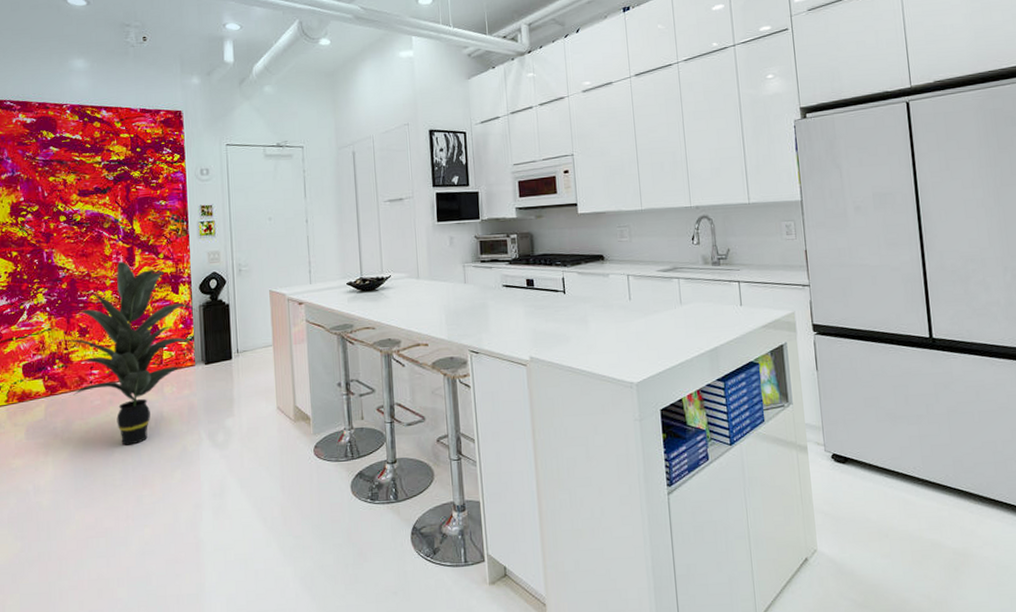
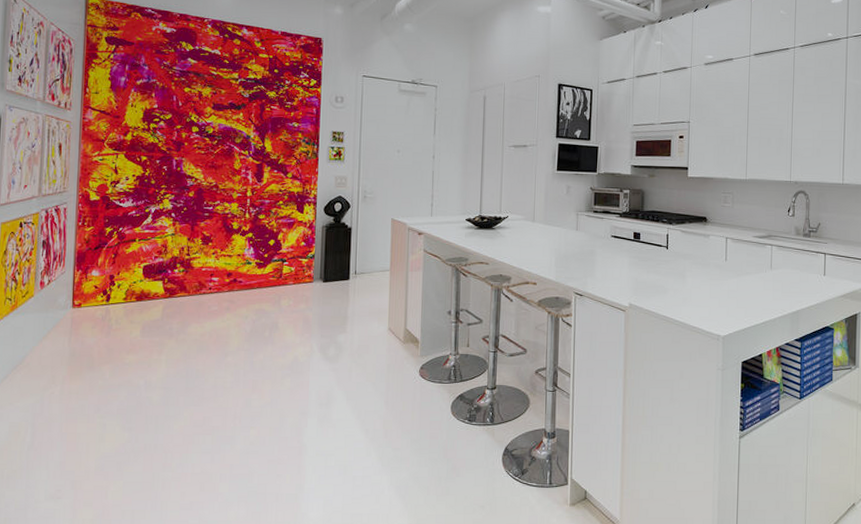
indoor plant: present [69,261,196,446] -> none [192,176,319,351]

